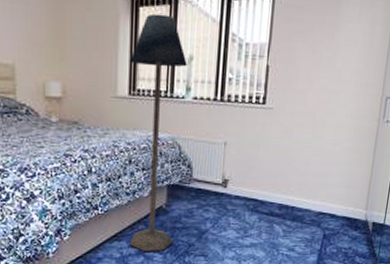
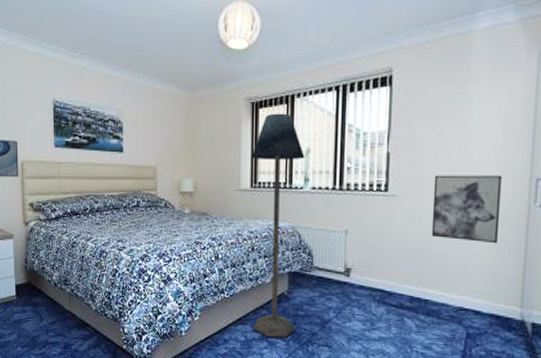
wall art: none [300,90,361,155] -> present [431,175,503,244]

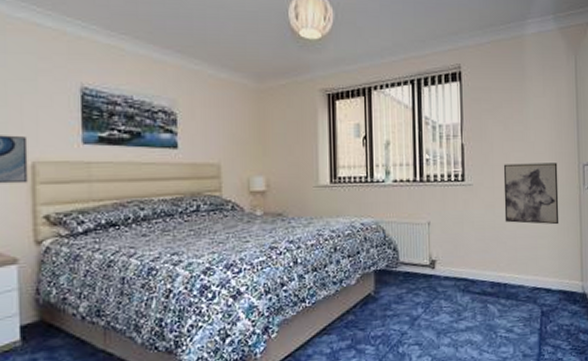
floor lamp: present [250,113,305,338] -> none [329,105,385,344]

